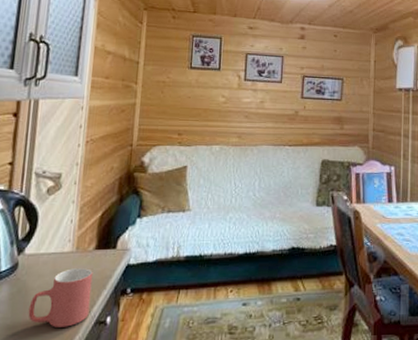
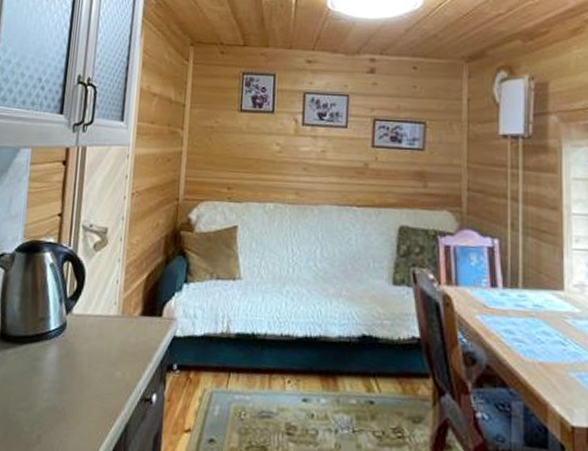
mug: present [28,268,93,328] -> none [75,334,139,400]

